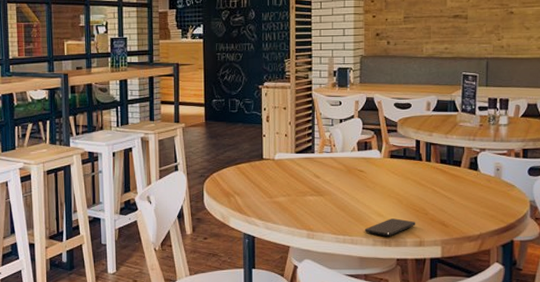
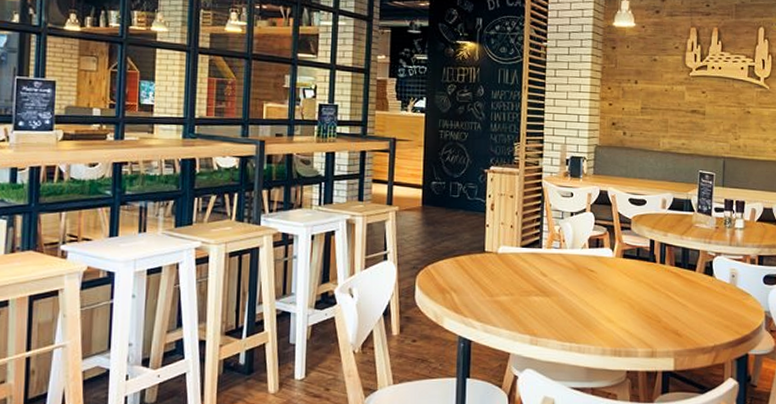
smartphone: present [365,218,416,237] -> none [593,325,648,345]

